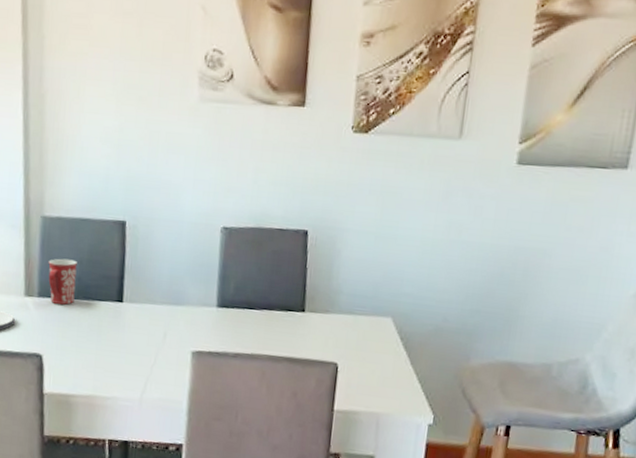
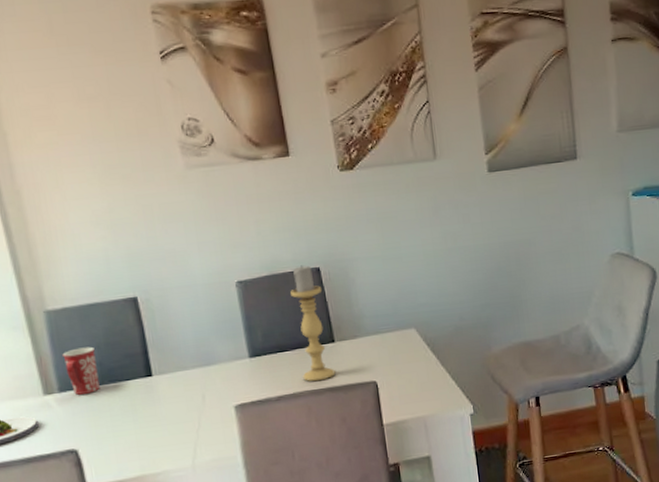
candle holder: none [264,224,305,348] -> present [290,265,336,382]

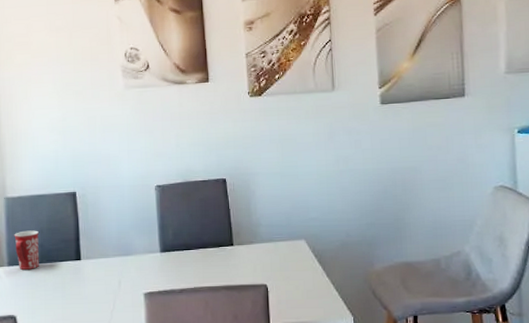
candle holder: present [290,265,336,382] -> none [200,175,232,279]

